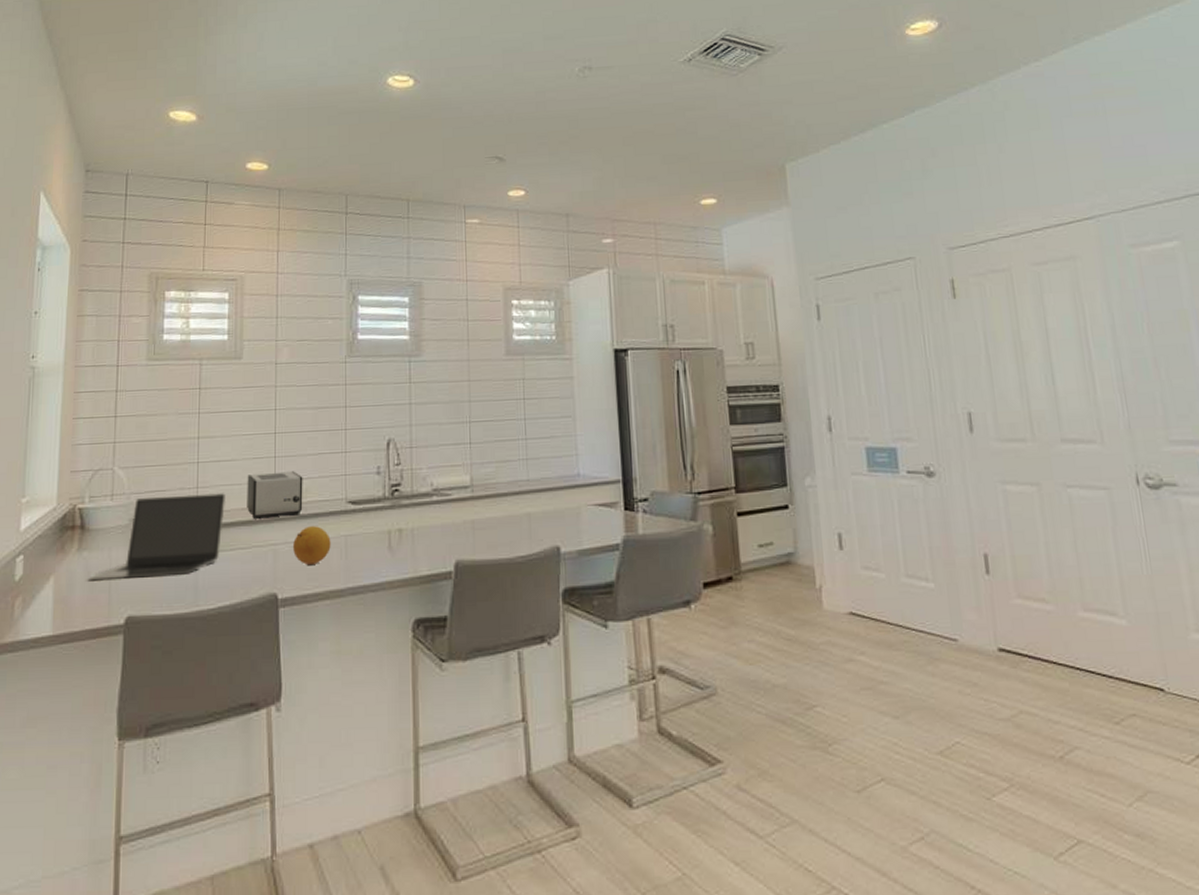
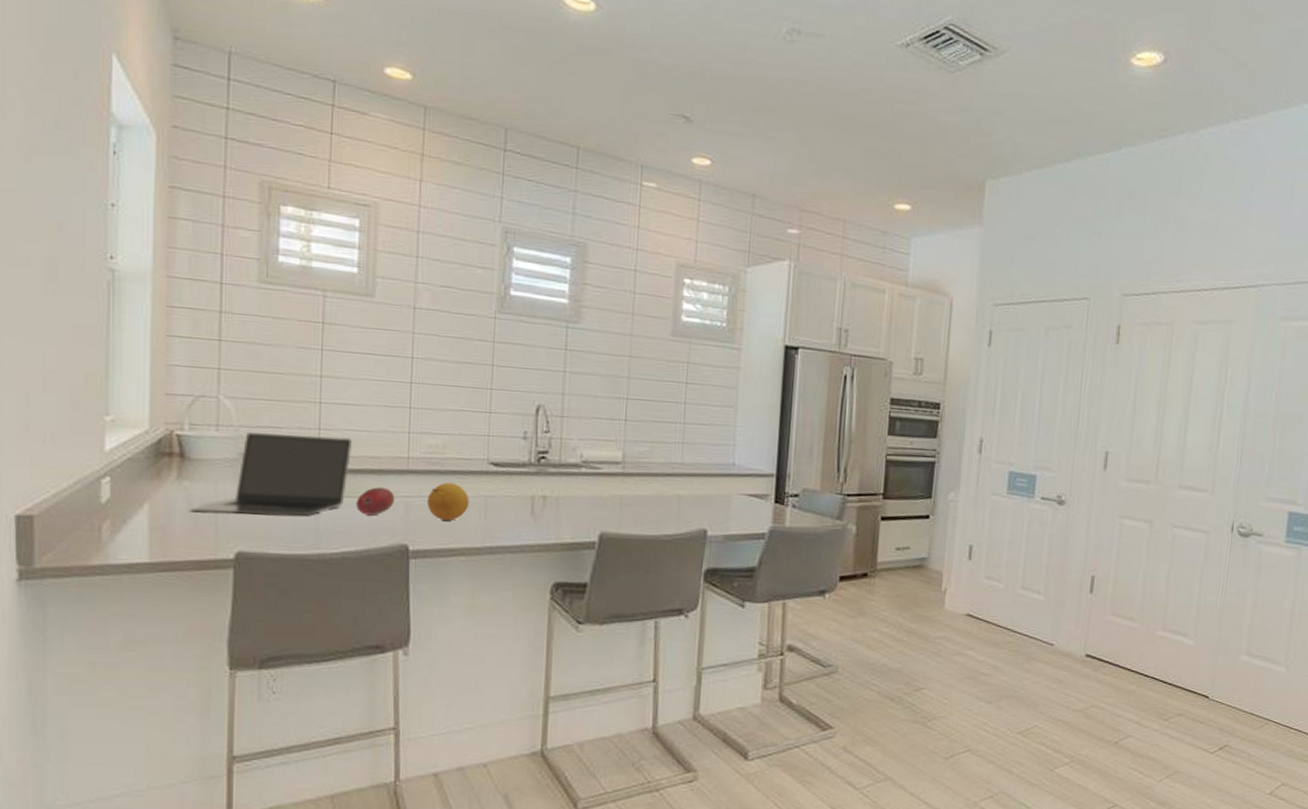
fruit: none [230,538,264,568] -> present [356,487,395,516]
toaster: present [247,471,303,519] -> none [376,422,441,470]

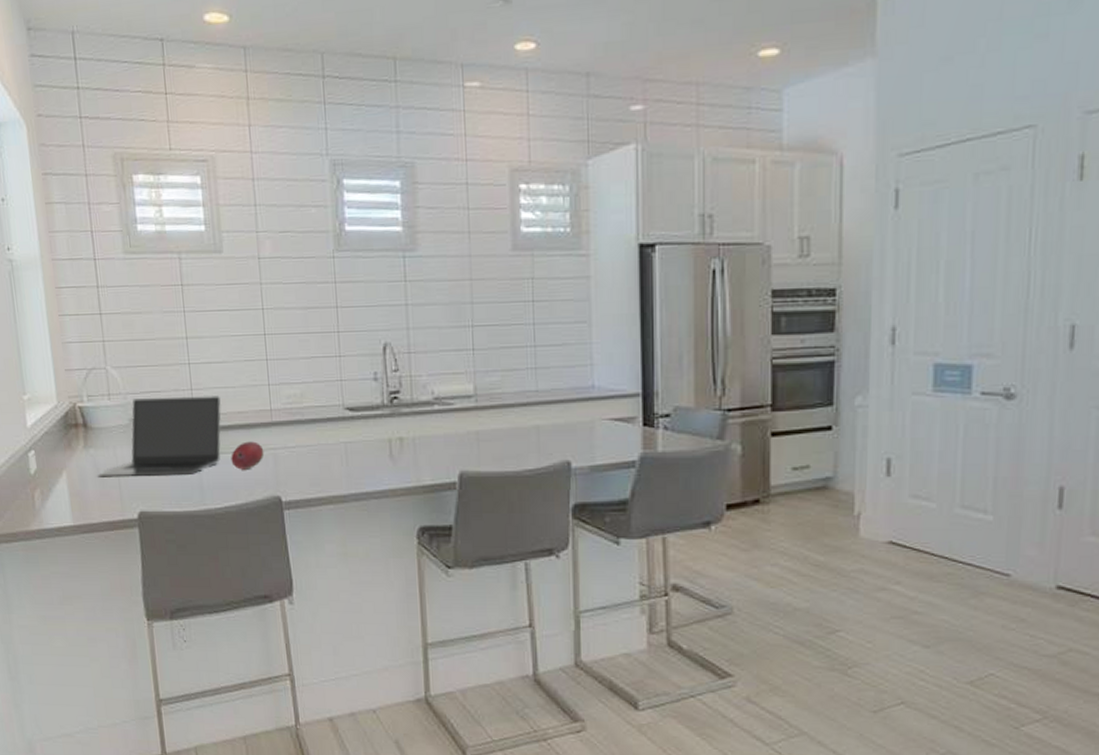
fruit: present [427,483,469,522] -> none [293,432,331,471]

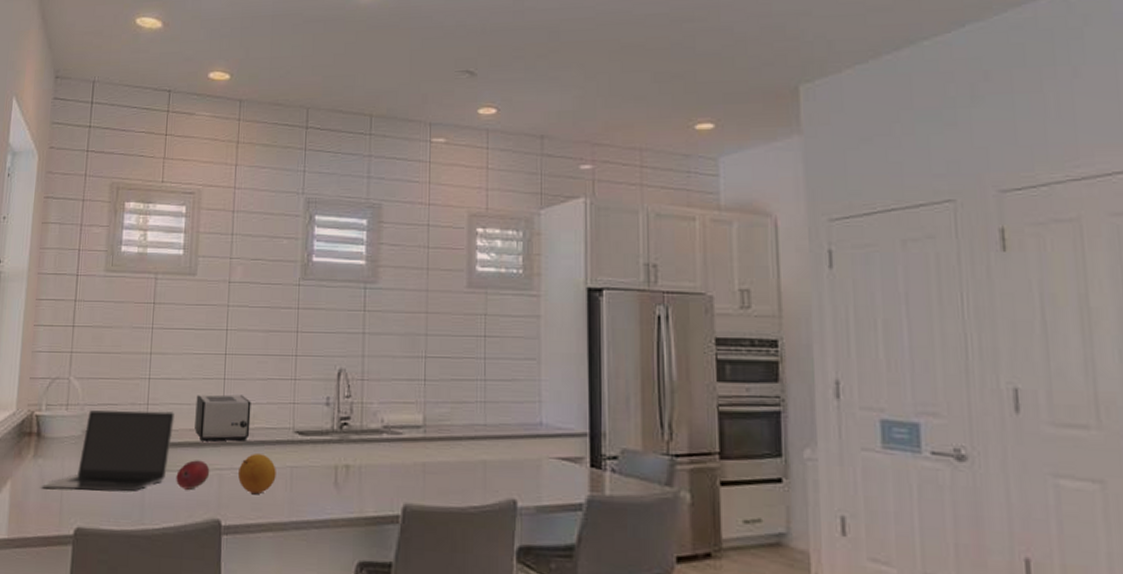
toaster: none [240,375,300,423] -> present [195,394,251,441]
fruit: none [293,432,331,471] -> present [238,454,276,495]

